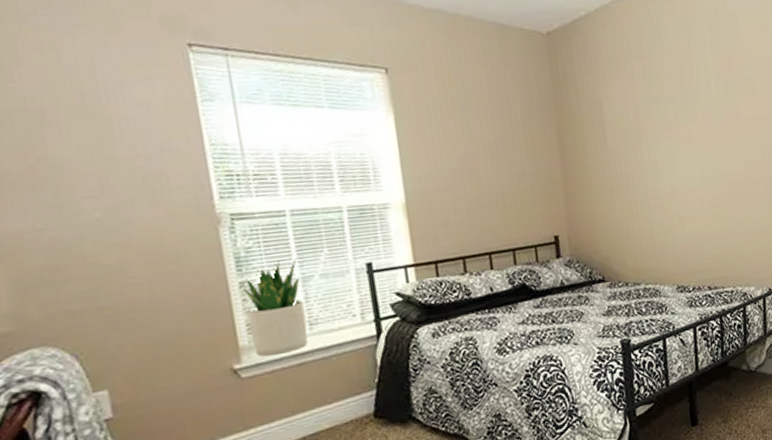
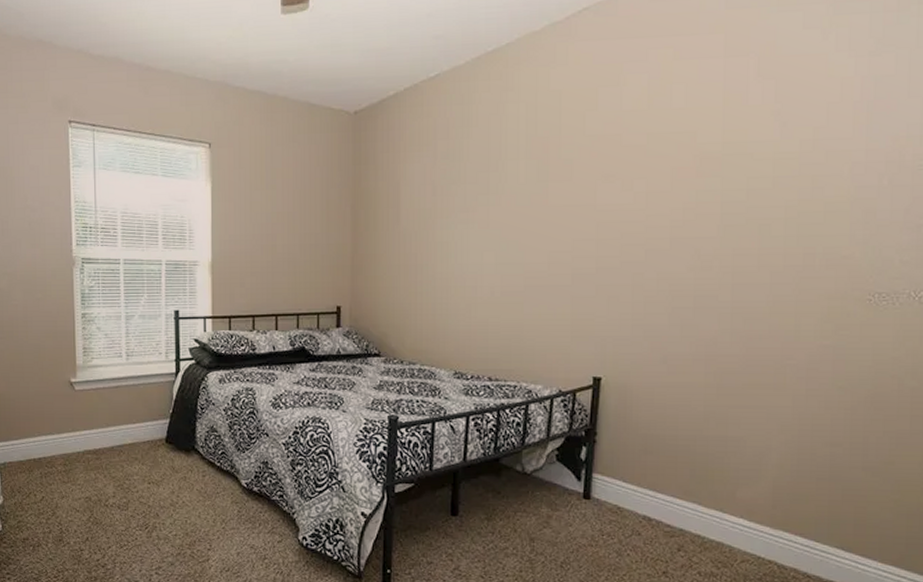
planter: present [243,258,308,357] -> none [84,299,125,377]

